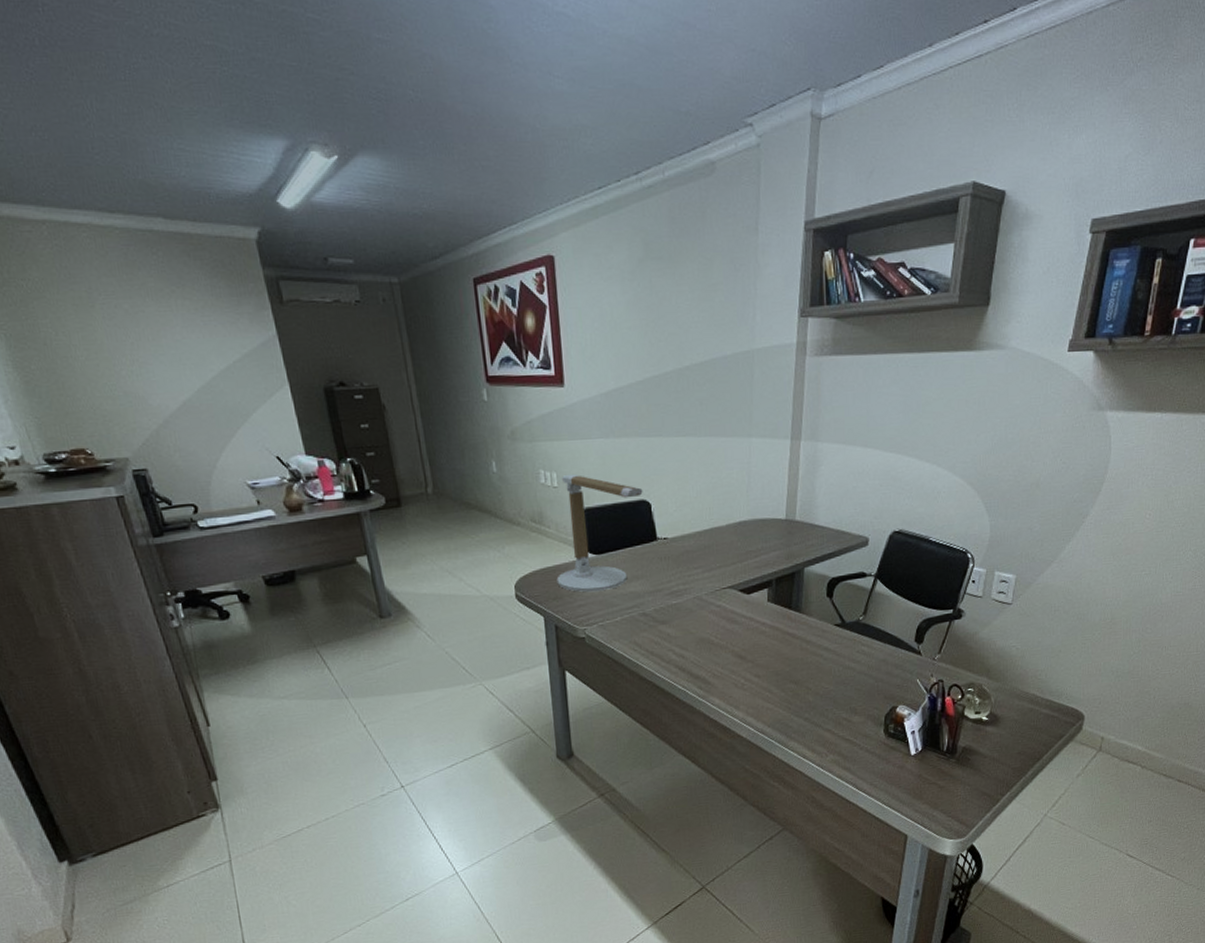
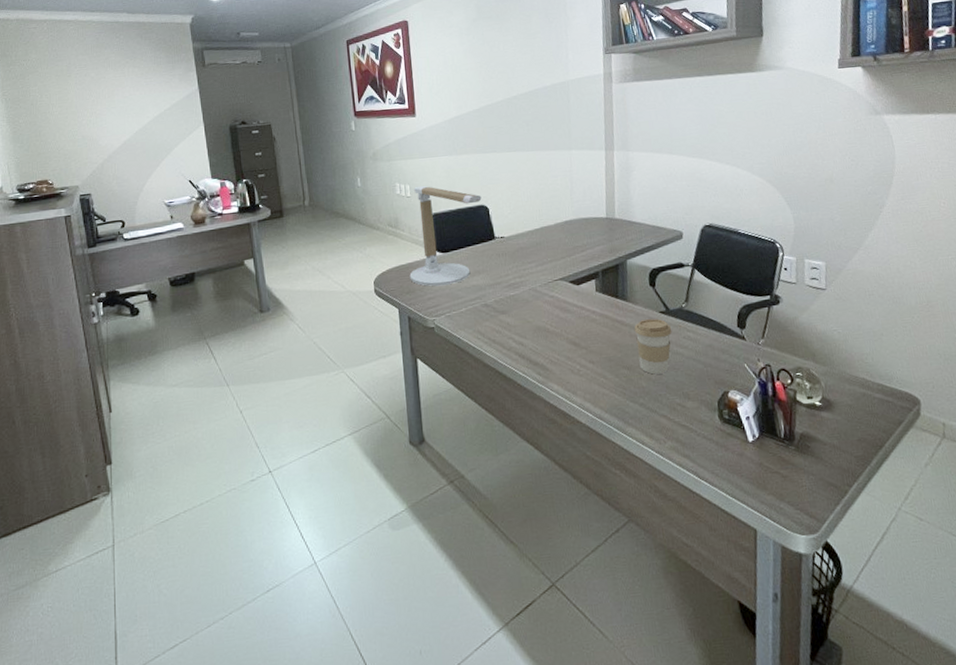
coffee cup: none [805,632,846,689] -> present [634,319,672,375]

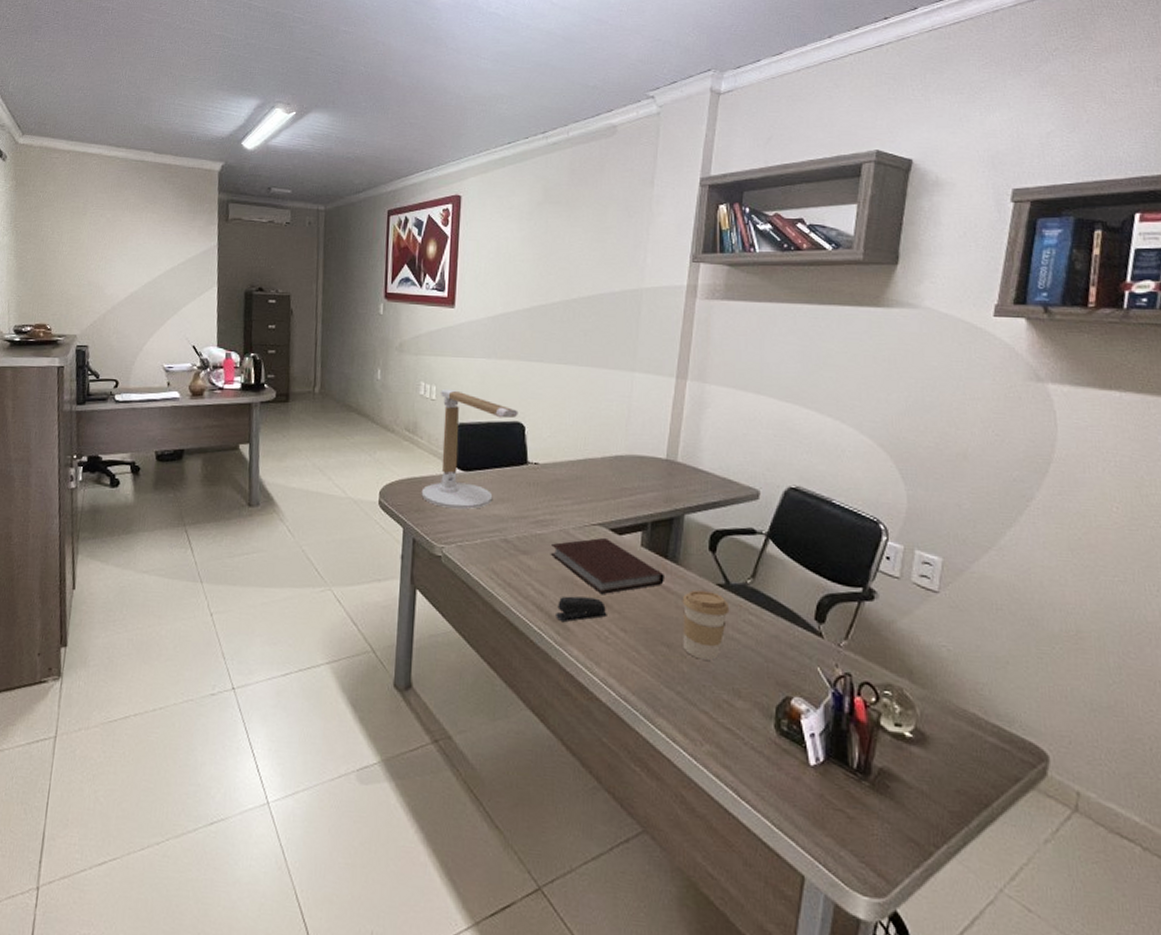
notebook: none [524,289,618,337] -> present [550,537,664,595]
stapler: none [535,340,577,364] -> present [556,596,607,622]

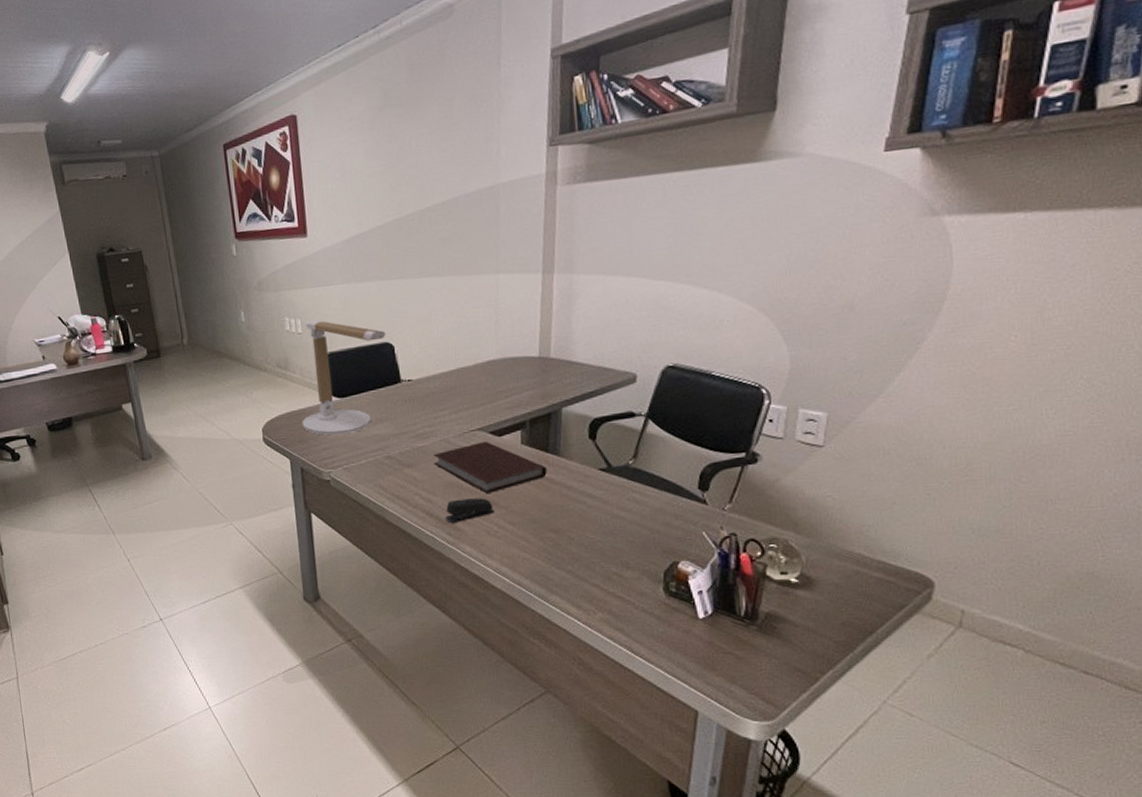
coffee cup: present [682,590,730,660] -> none [565,477,614,540]

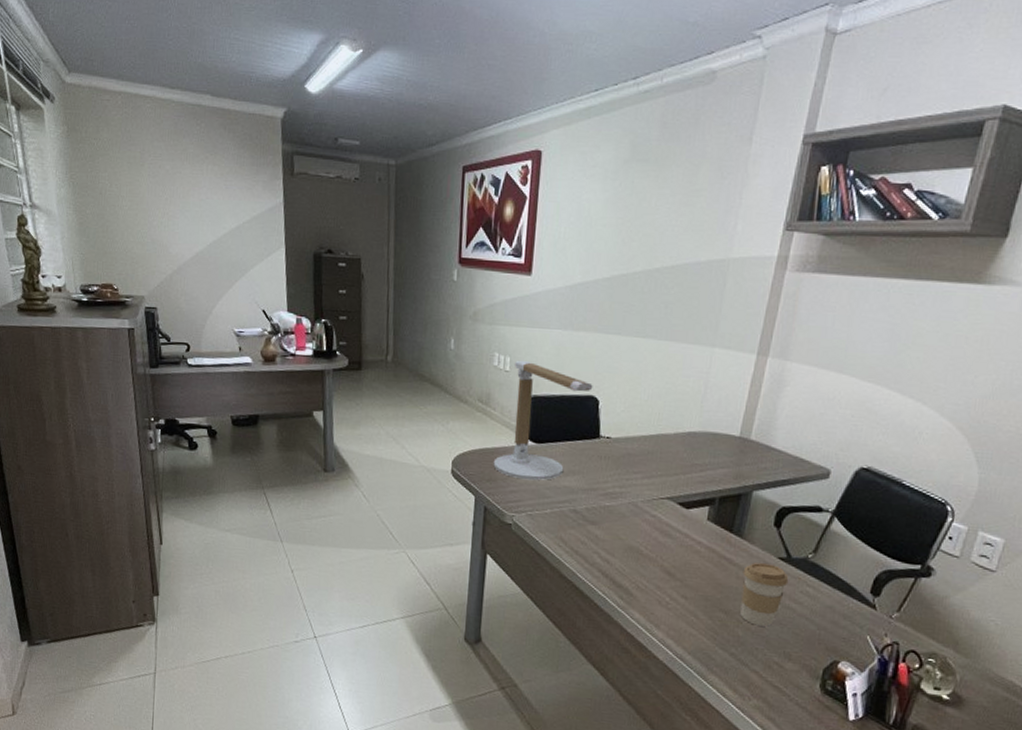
notebook: present [433,441,547,494] -> none [617,510,728,565]
stapler: present [445,498,495,523] -> none [620,564,670,588]
coffee cup: none [565,477,614,540] -> present [740,563,789,627]

